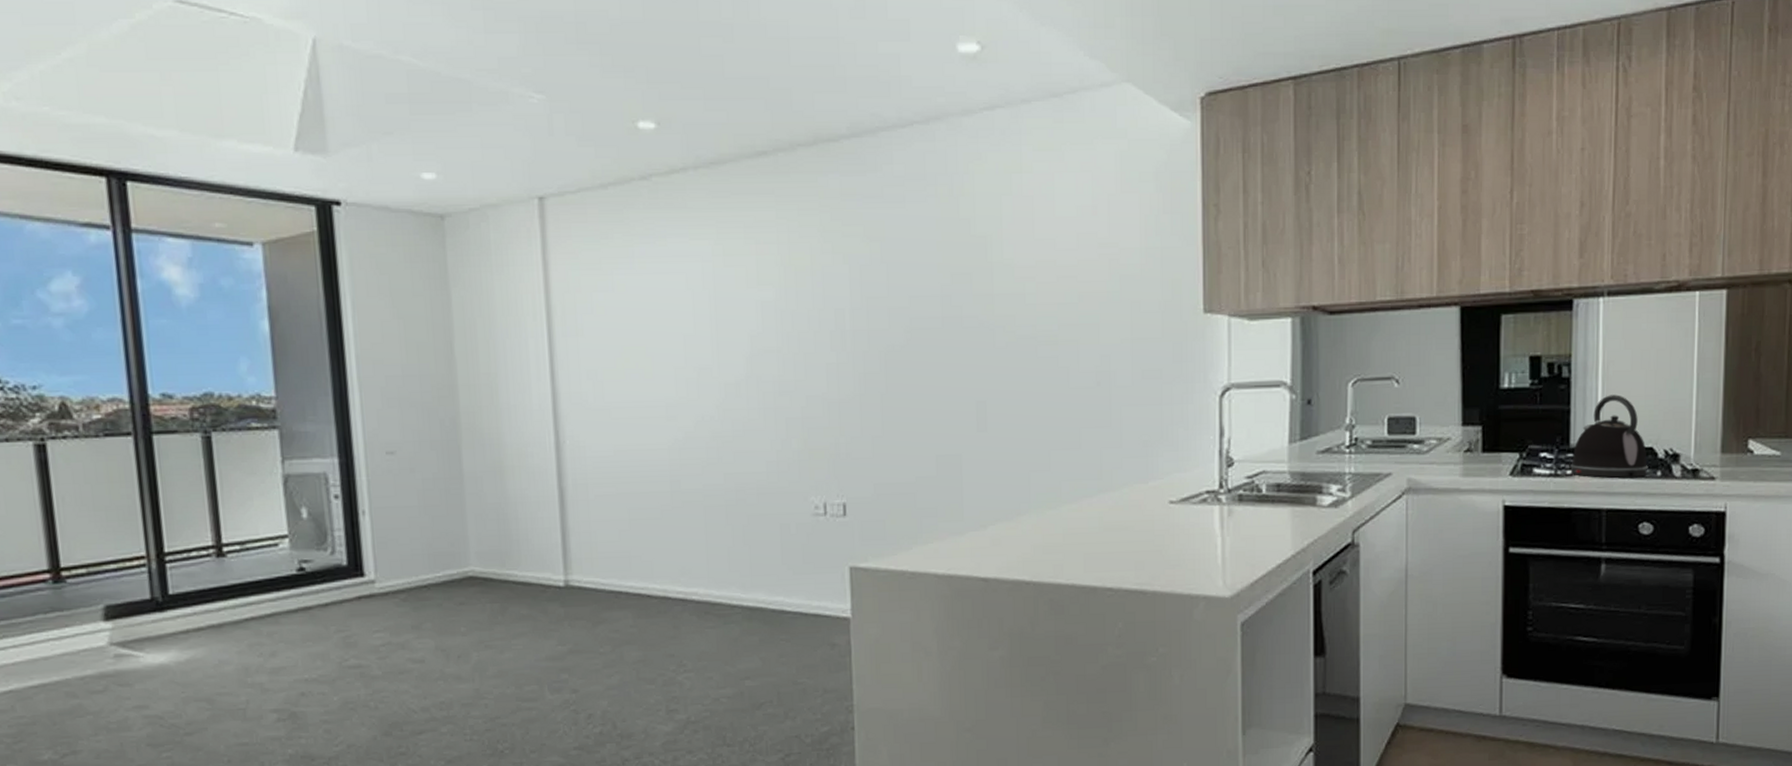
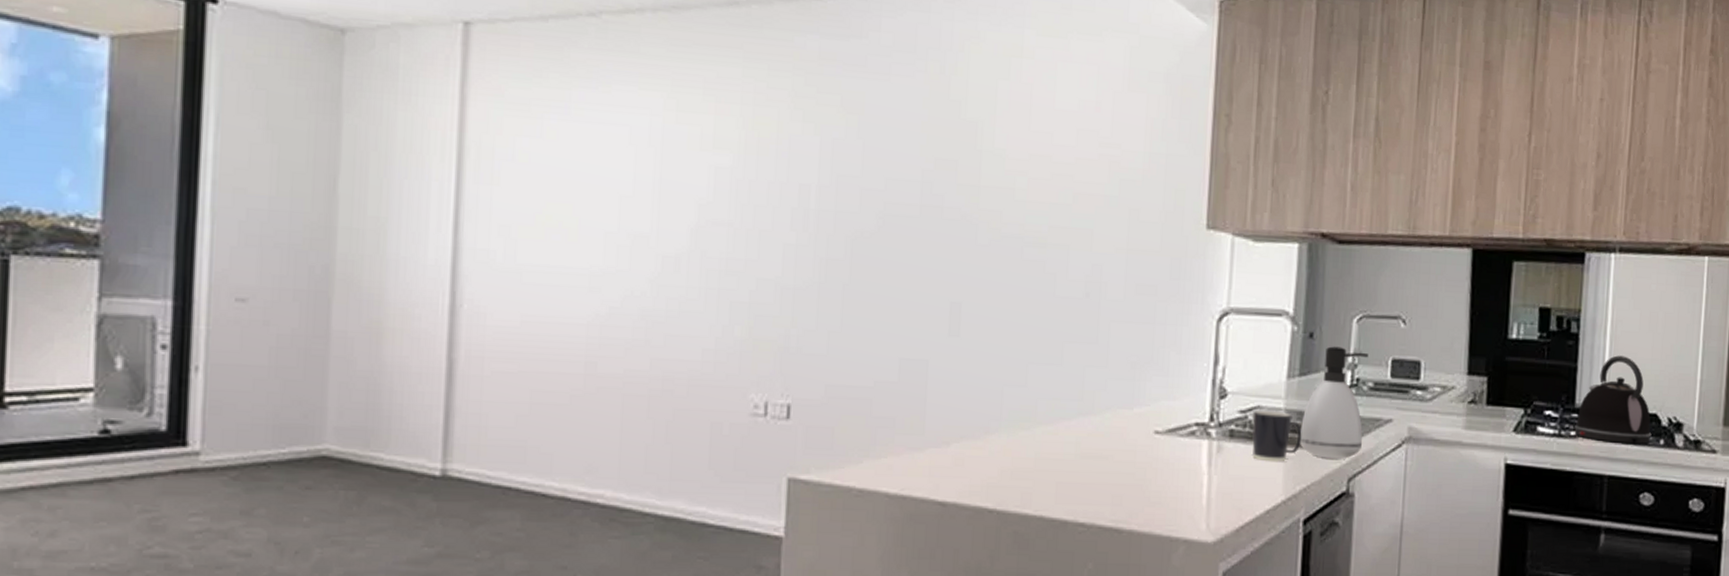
mug: none [1259,474,1306,521] -> present [1251,410,1302,462]
soap dispenser: none [1305,410,1365,515] -> present [1300,346,1369,460]

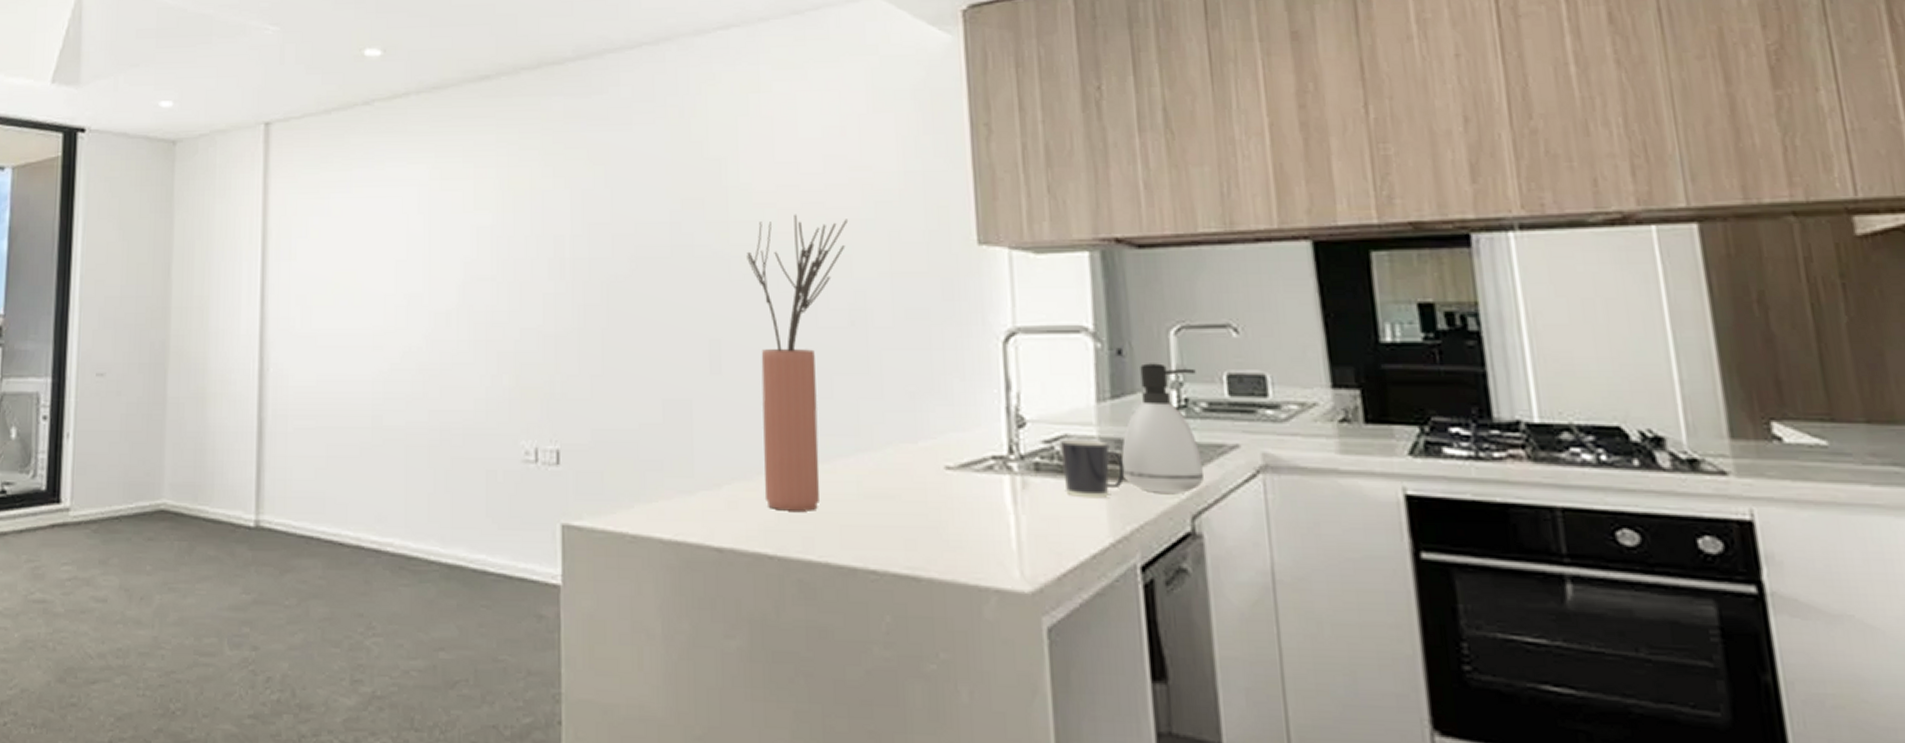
vase: none [990,184,1093,469] -> present [747,214,847,511]
kettle: present [1574,355,1652,444] -> none [1497,355,1618,466]

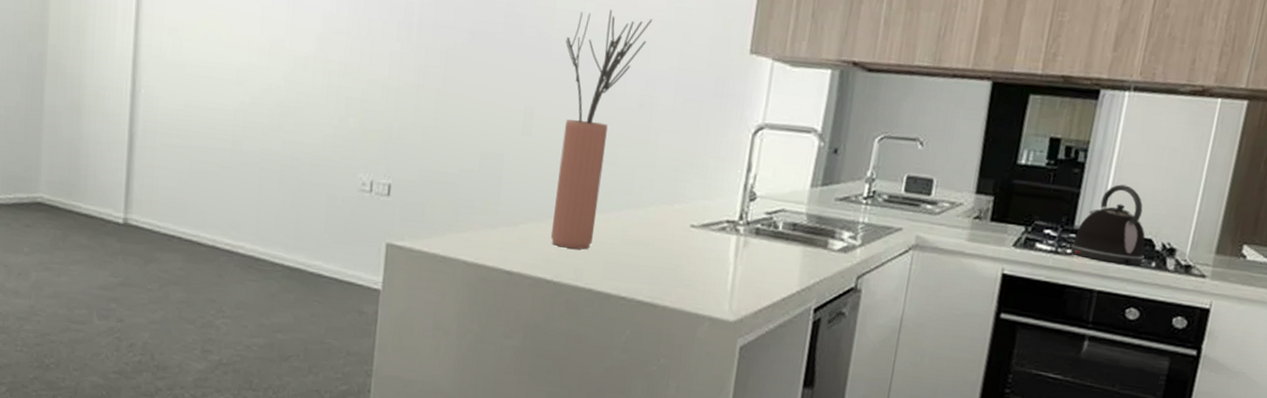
mug: present [1059,439,1125,499] -> none [774,212,820,259]
soap dispenser: present [1121,363,1204,495] -> none [817,161,886,260]
kettle: none [1497,355,1618,466] -> present [1071,184,1146,265]

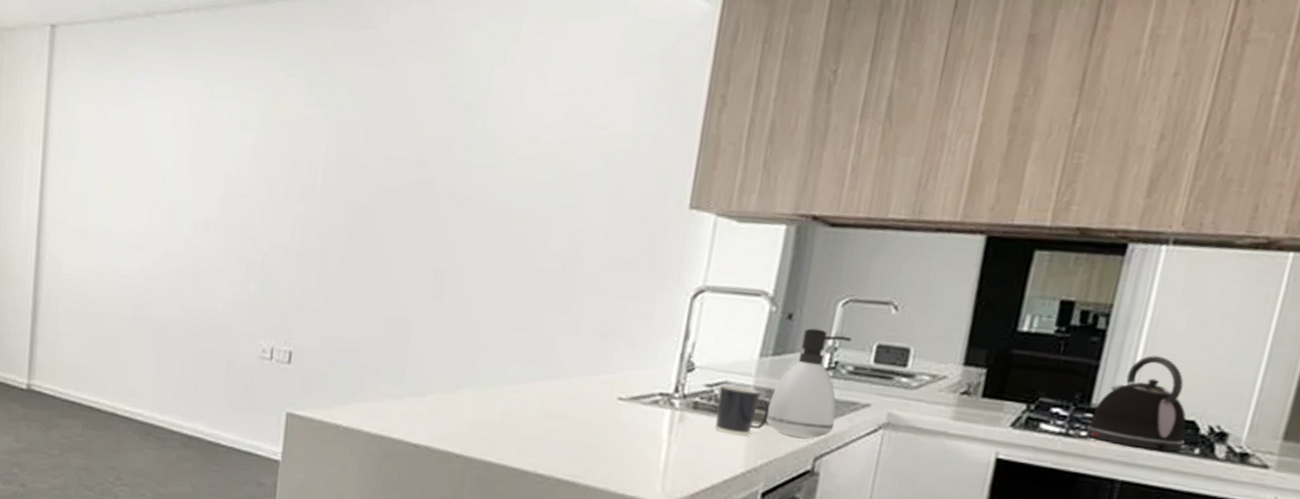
vase: present [550,9,652,250] -> none [460,163,577,423]
mug: none [774,212,820,259] -> present [715,385,770,437]
soap dispenser: none [817,161,886,260] -> present [766,328,852,439]

